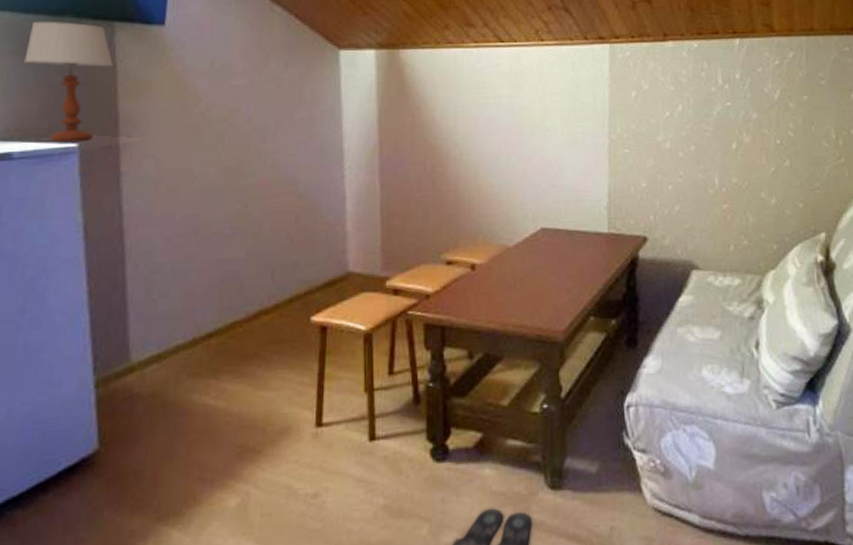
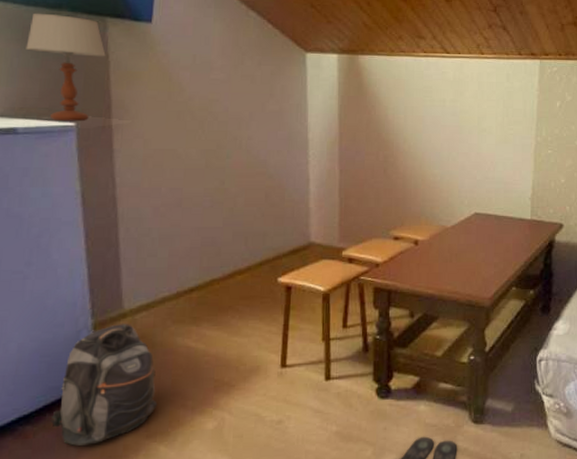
backpack: none [43,379,170,534] -> present [50,324,158,447]

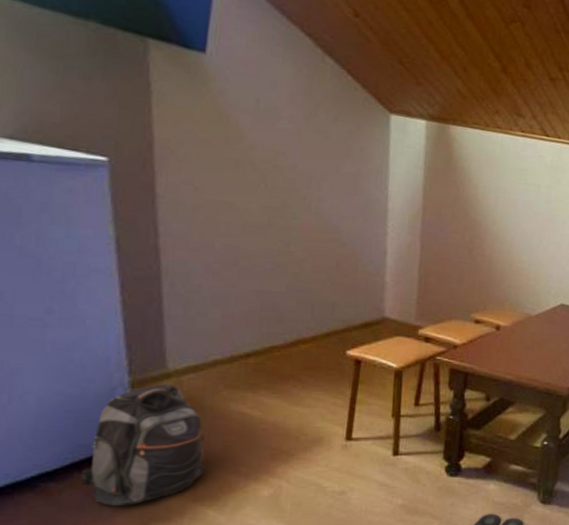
table lamp: present [26,13,106,122] -> none [41,18,147,158]

